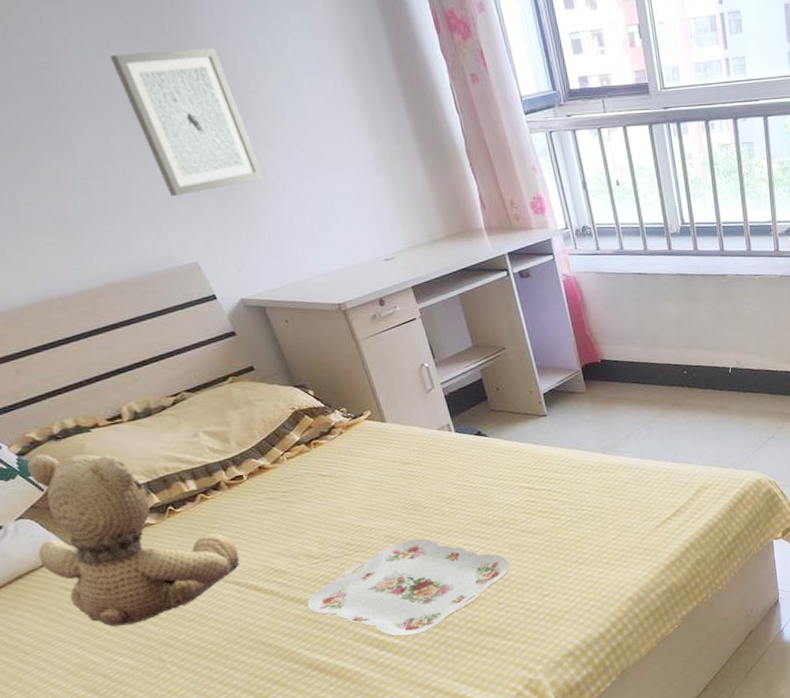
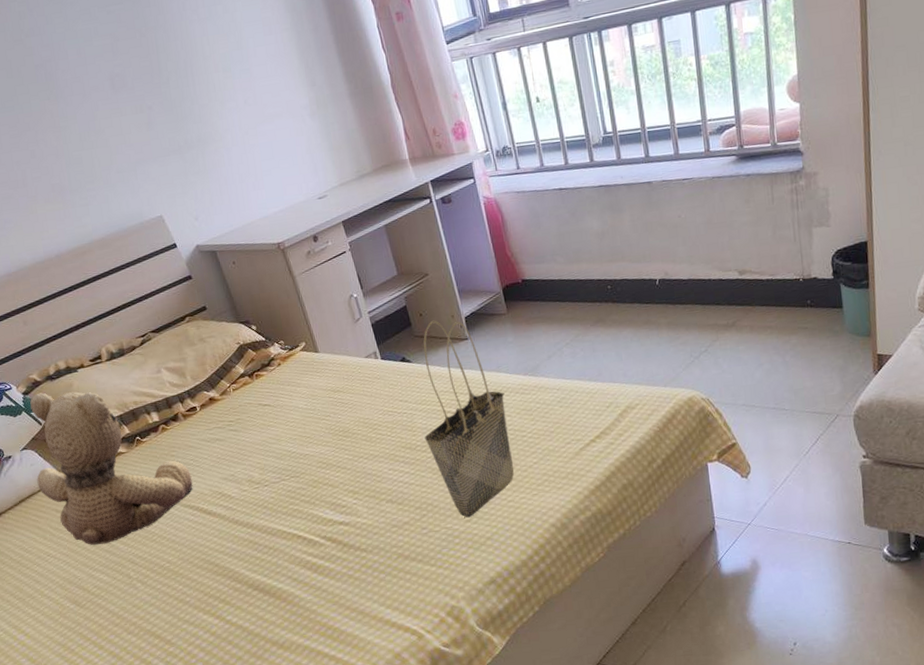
wall art: present [109,48,265,197] -> none [96,23,217,159]
serving tray: present [307,538,511,637] -> none [249,464,434,561]
tote bag: none [500,395,593,593] -> present [423,320,515,518]

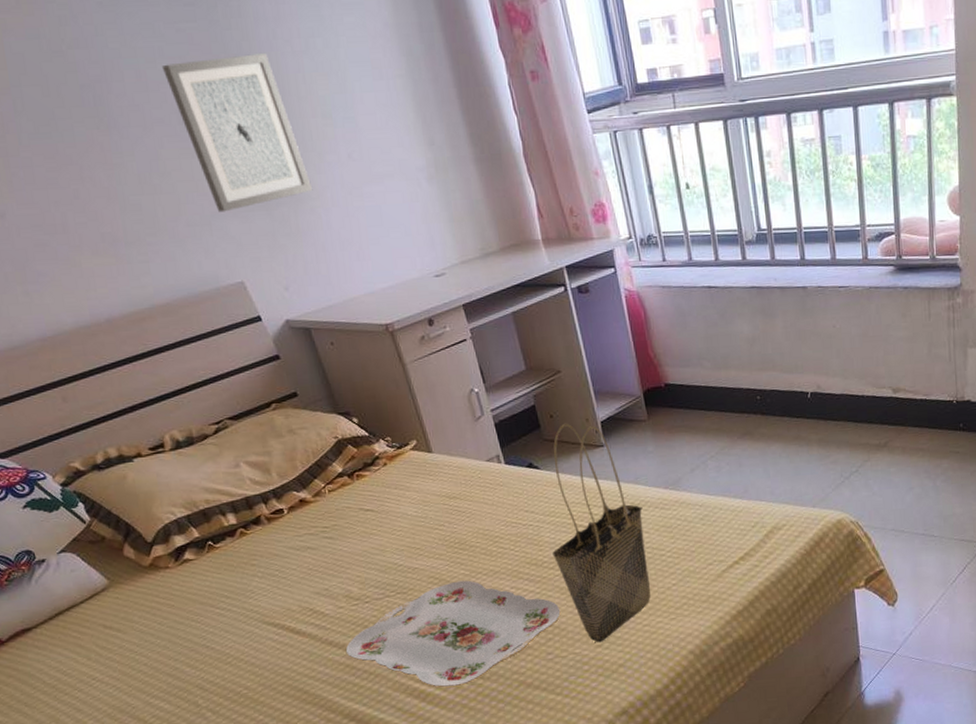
teddy bear: present [30,391,193,545] -> none [70,484,278,667]
wall art: none [96,23,217,159] -> present [161,53,313,213]
serving tray: none [249,464,434,561] -> present [345,580,561,688]

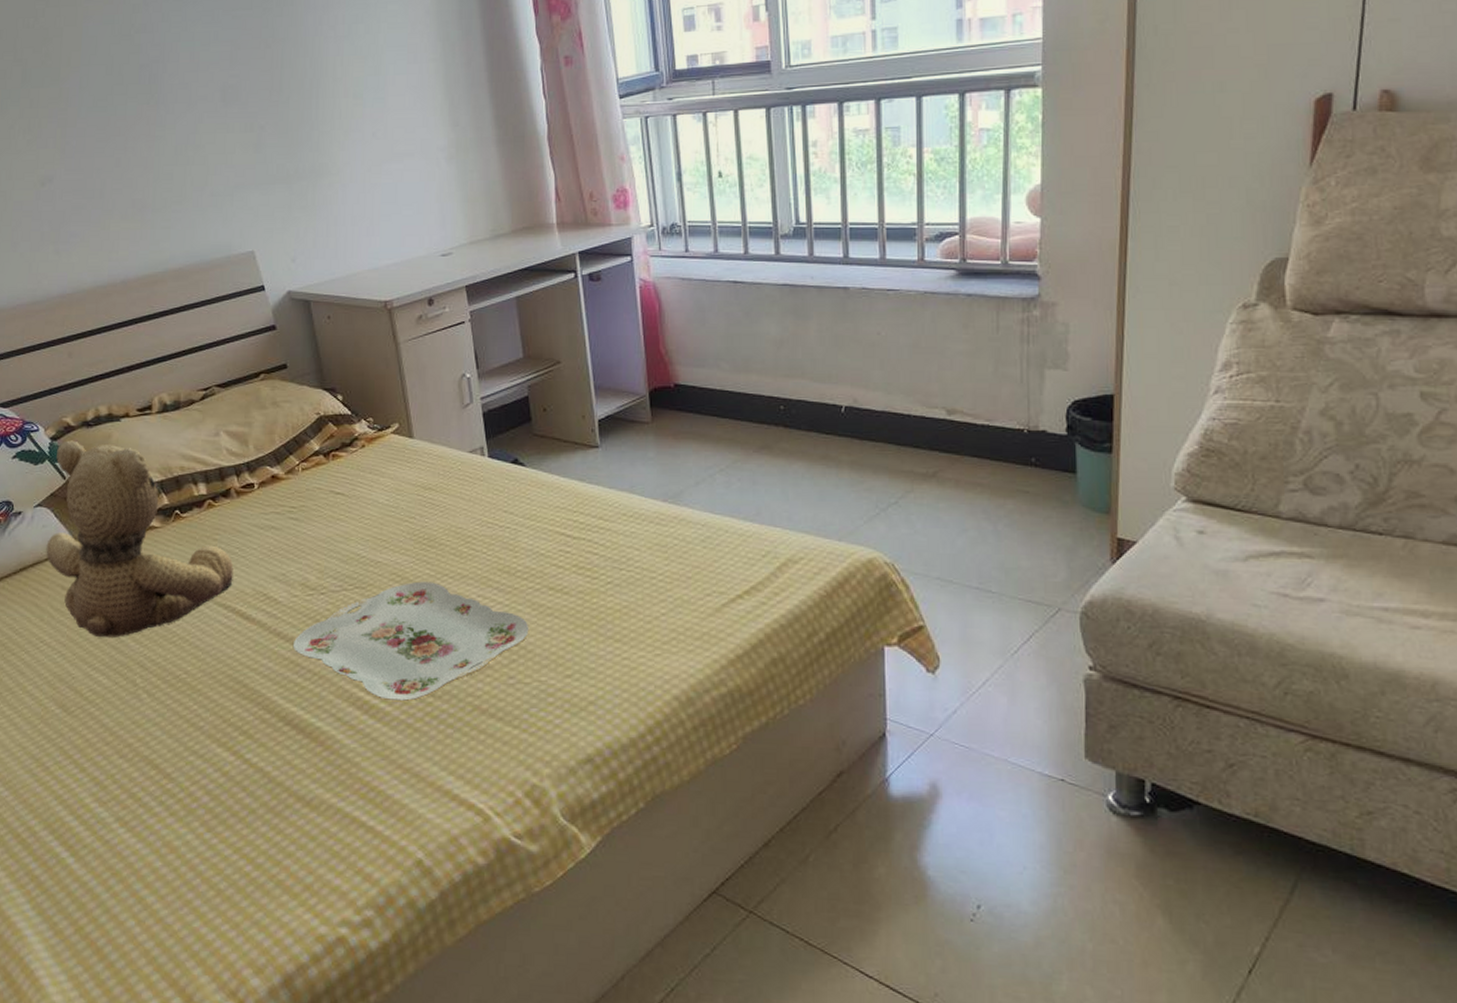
teddy bear: none [70,484,278,667] -> present [46,440,234,637]
wall art: present [161,53,313,213] -> none [214,38,334,184]
tote bag: present [552,423,651,643] -> none [528,418,636,673]

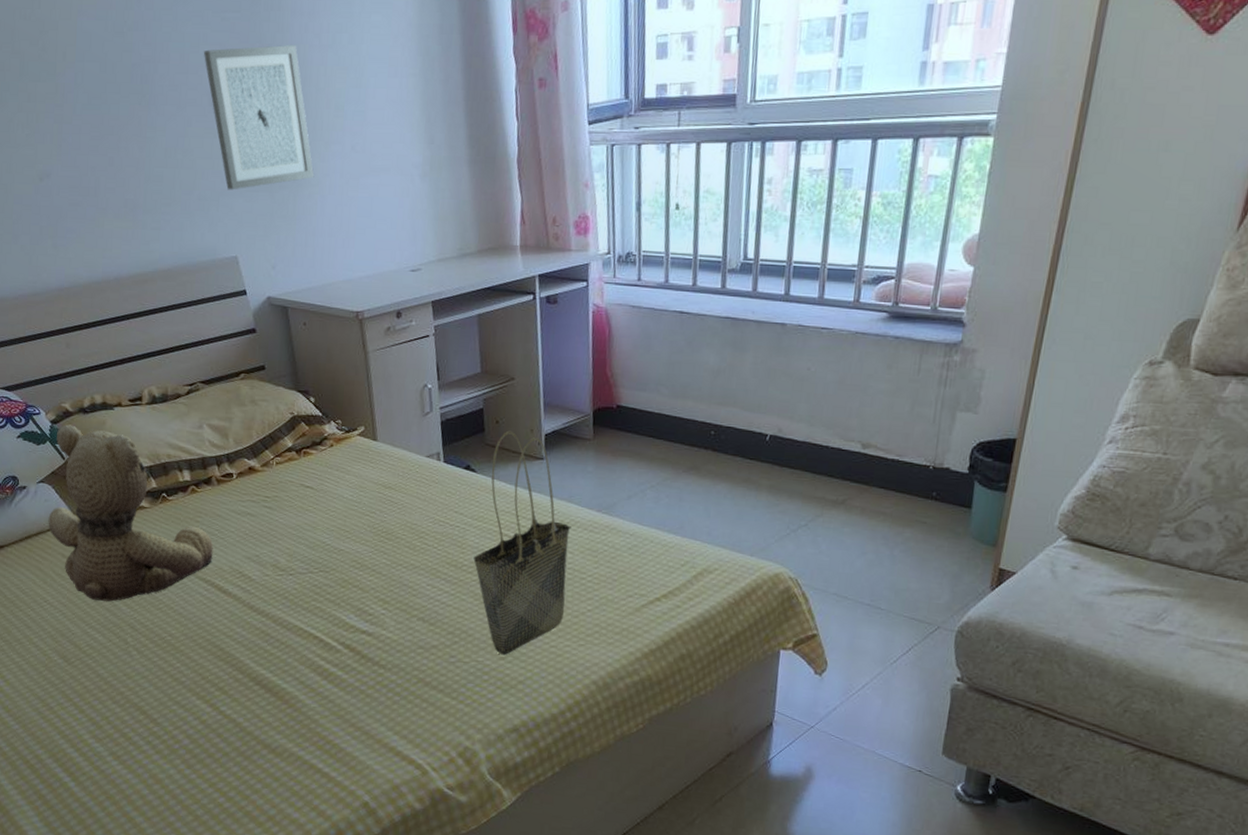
wall art: none [214,38,334,184] -> present [203,45,315,190]
serving tray: present [292,581,530,702] -> none [263,569,471,672]
tote bag: none [528,418,636,673] -> present [473,430,571,656]

